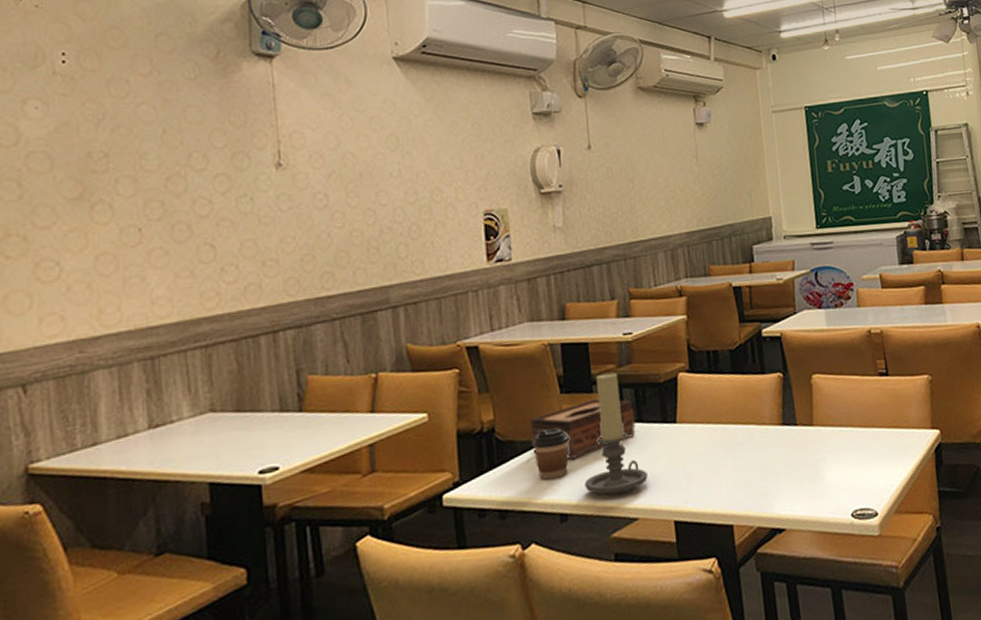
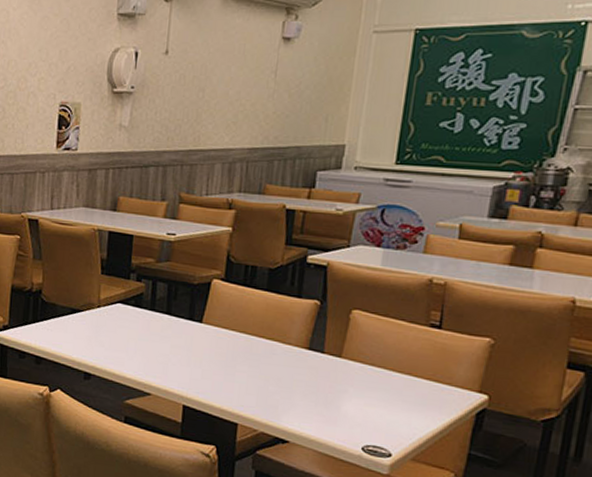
tissue box: present [529,398,636,459] -> none [69,285,165,331]
coffee cup: present [532,428,569,480] -> none [70,300,102,344]
candle holder: present [584,372,648,496] -> none [109,265,166,371]

